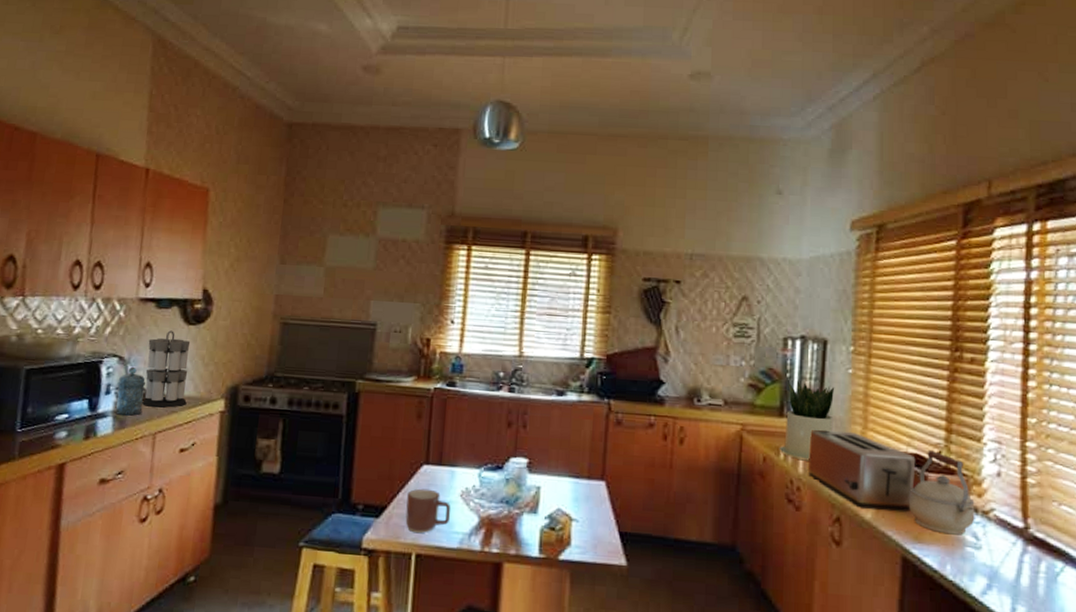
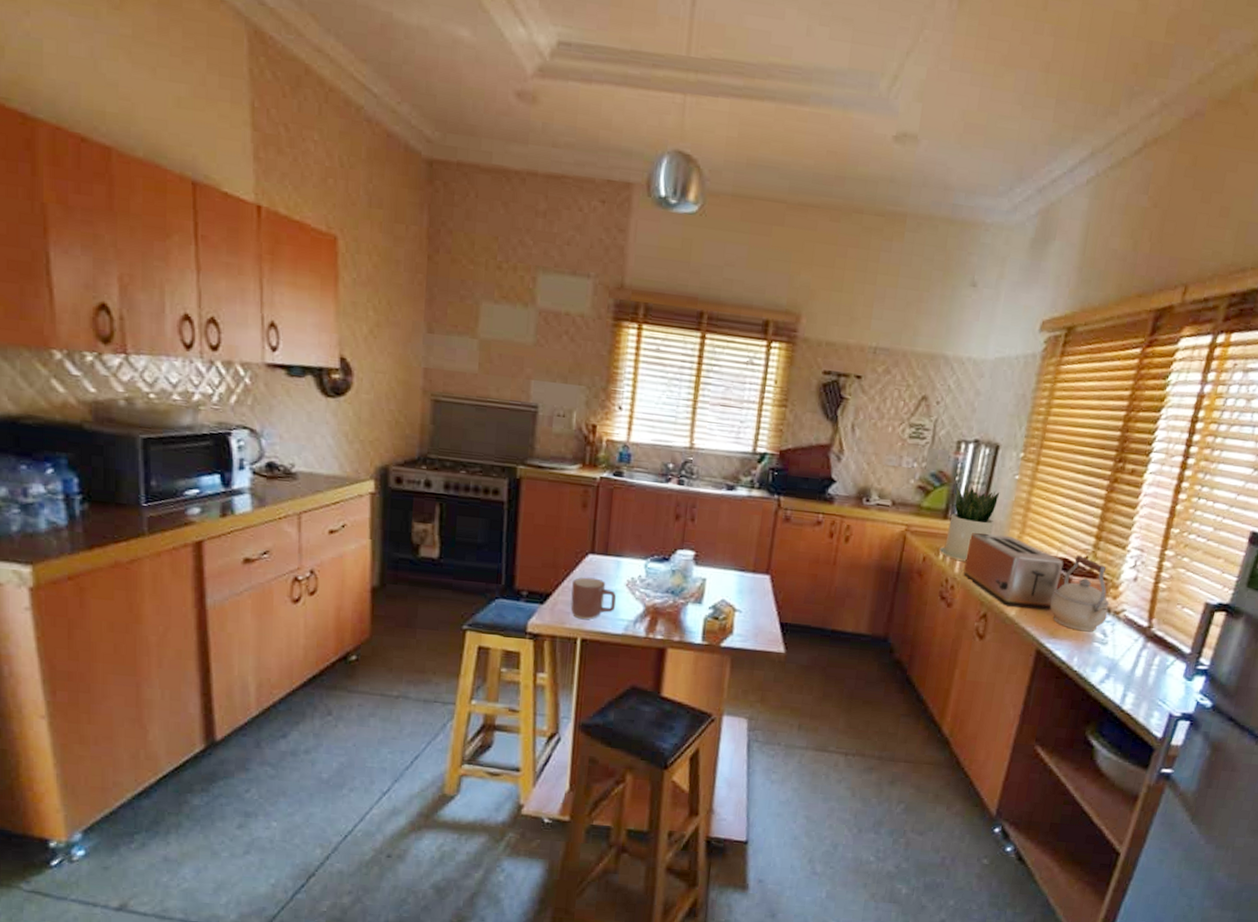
canister: present [115,366,146,416] -> none [251,440,284,494]
spice rack: present [142,330,191,408] -> none [282,402,332,487]

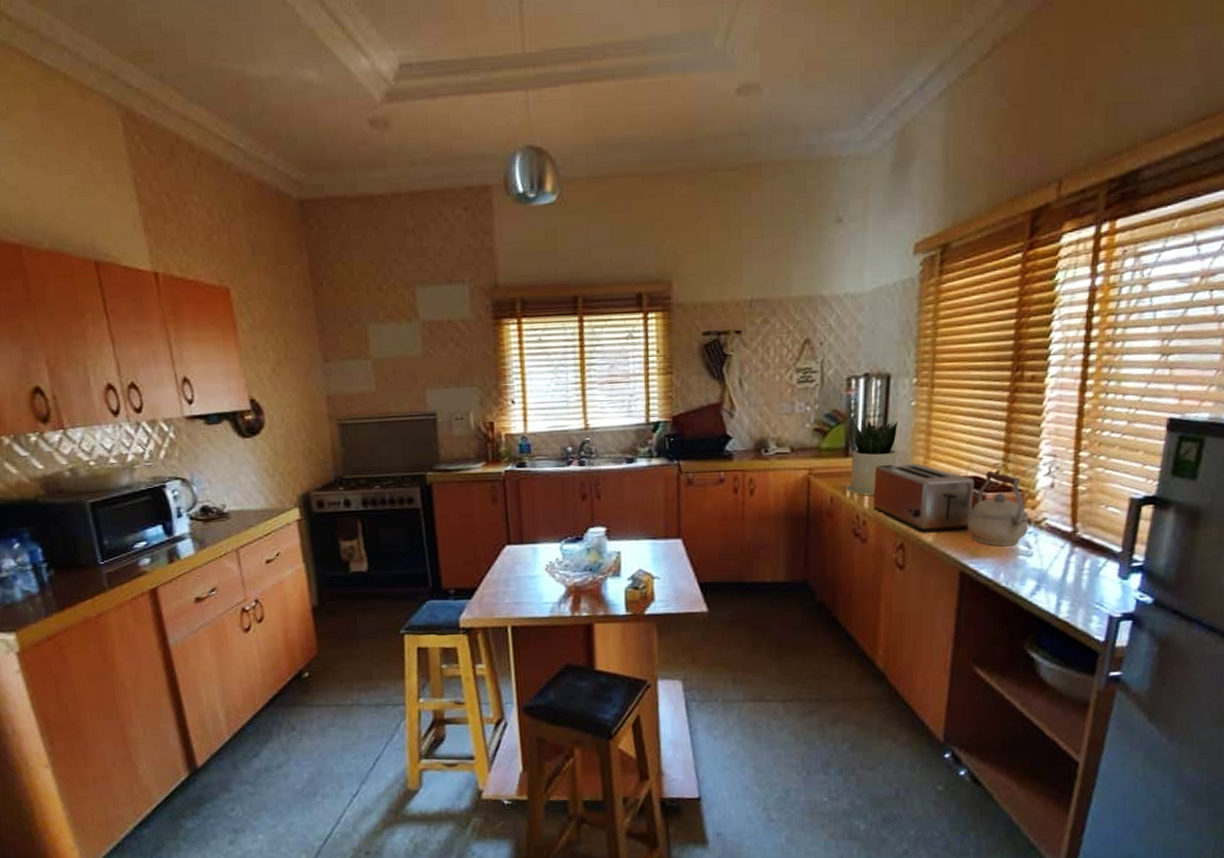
mug: present [570,577,617,620] -> none [495,567,539,609]

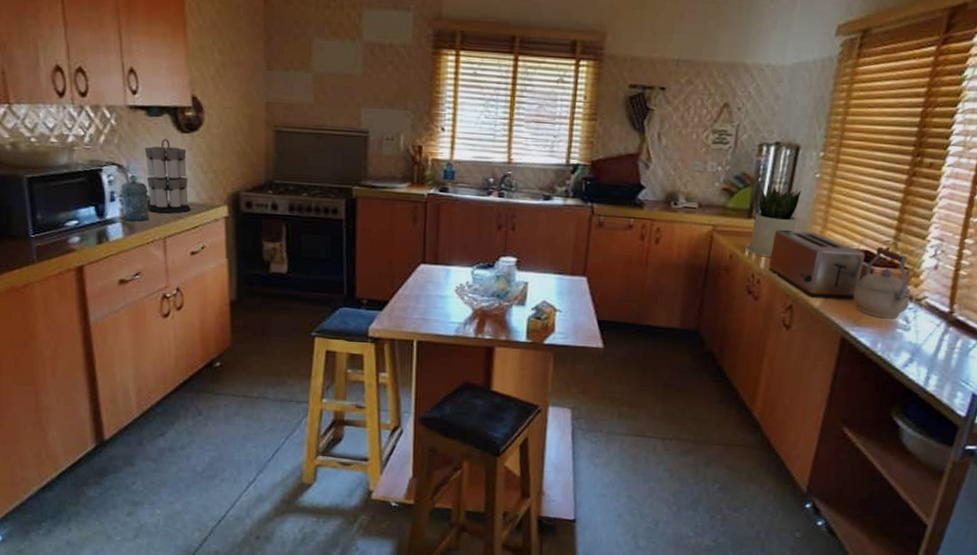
canister: none [186,487,220,536] -> present [120,174,149,222]
spice rack: none [206,446,261,524] -> present [144,138,191,214]

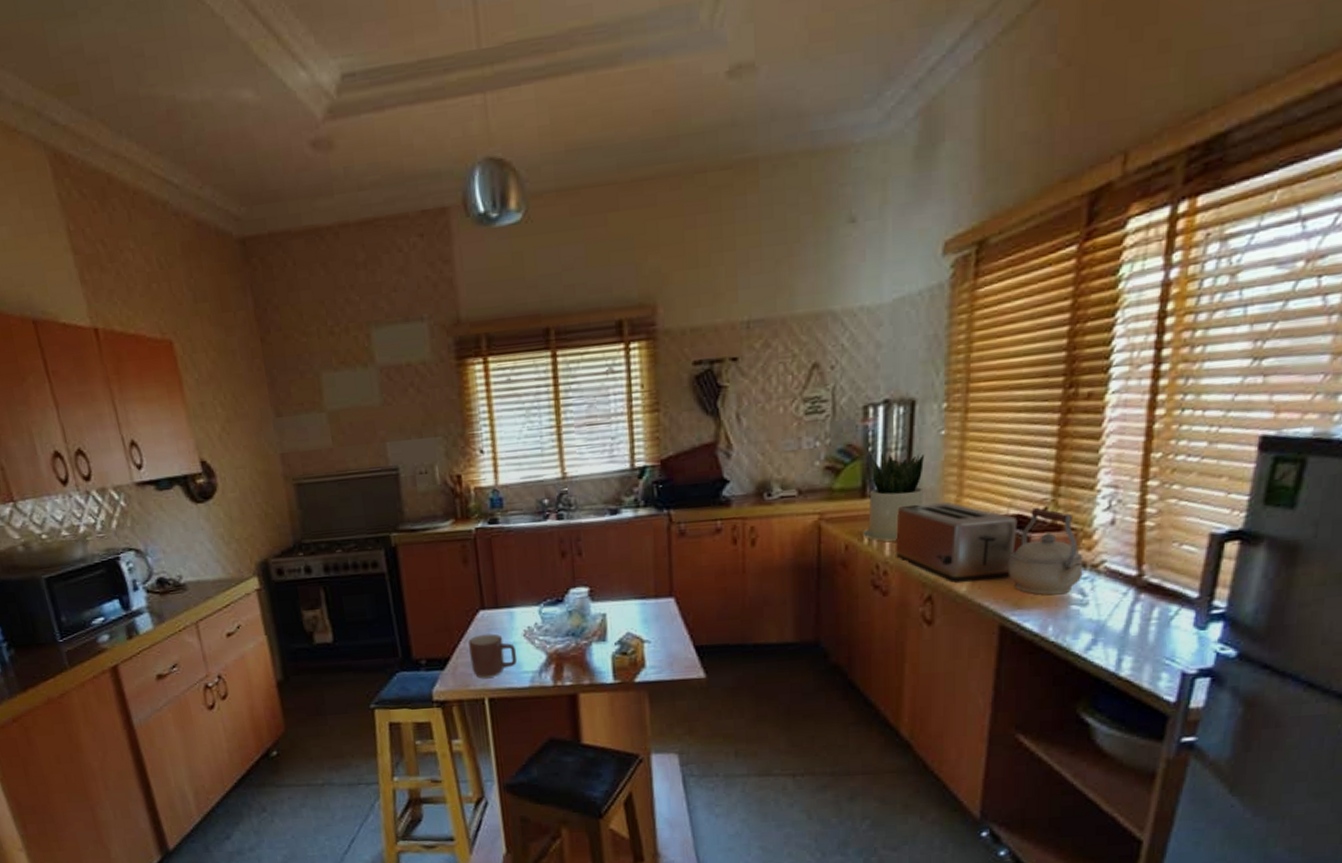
canister: present [120,174,149,222] -> none [141,557,177,610]
spice rack: present [144,138,191,214] -> none [159,512,219,597]
mug: none [406,285,448,324] -> present [468,633,518,679]

